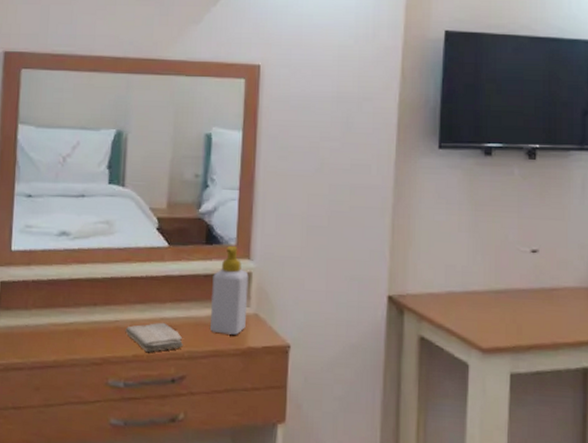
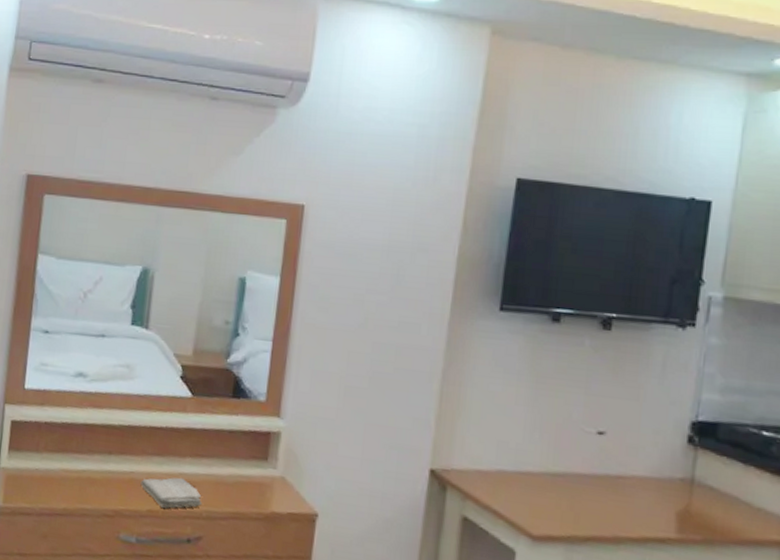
soap bottle: present [210,246,249,335] -> none [232,402,278,498]

